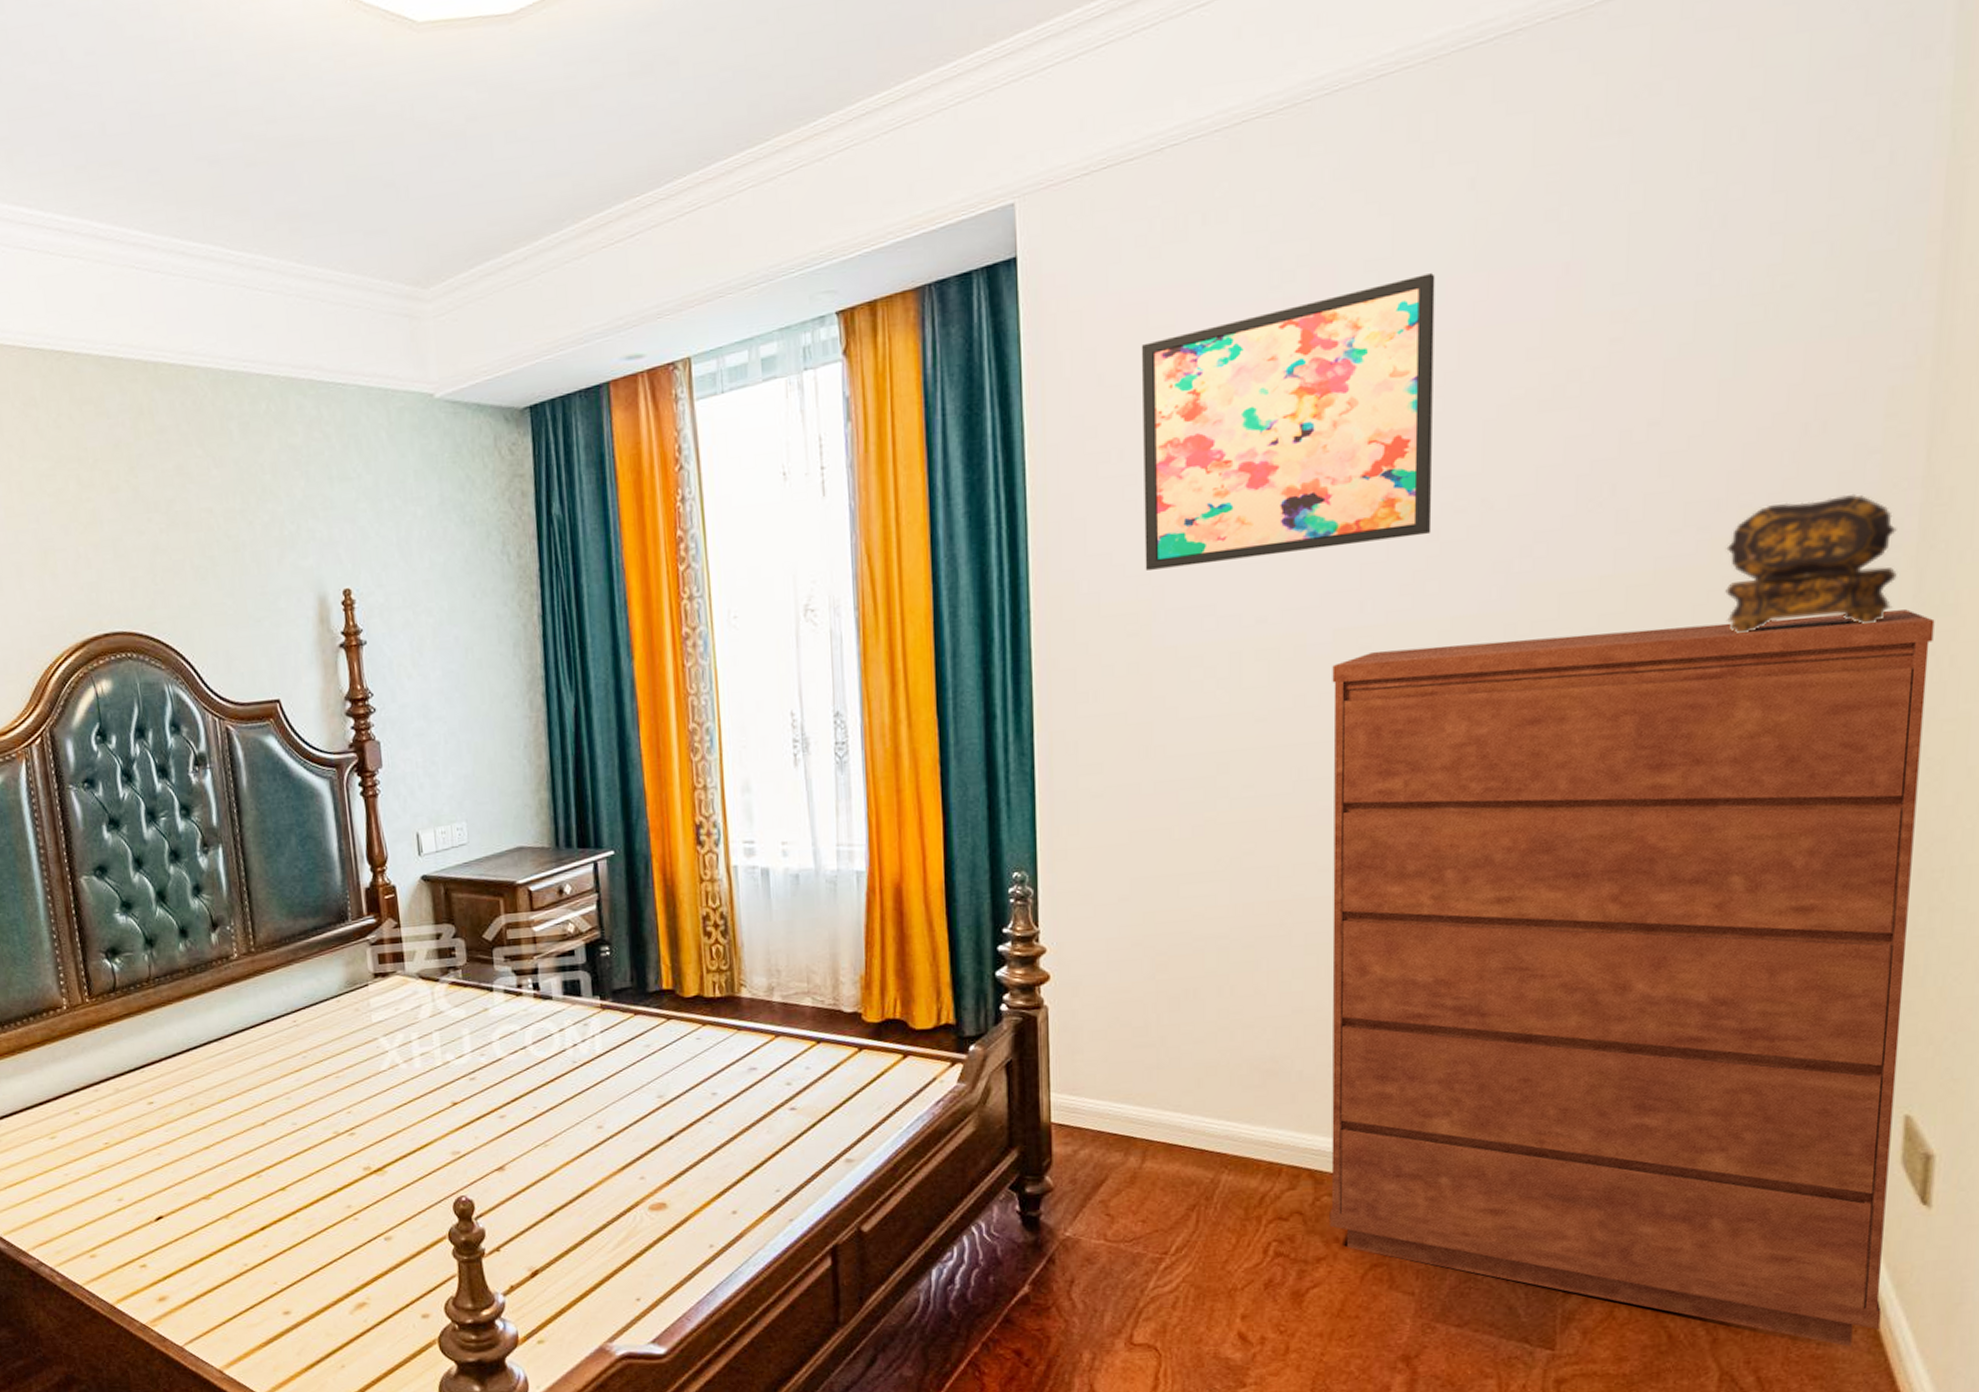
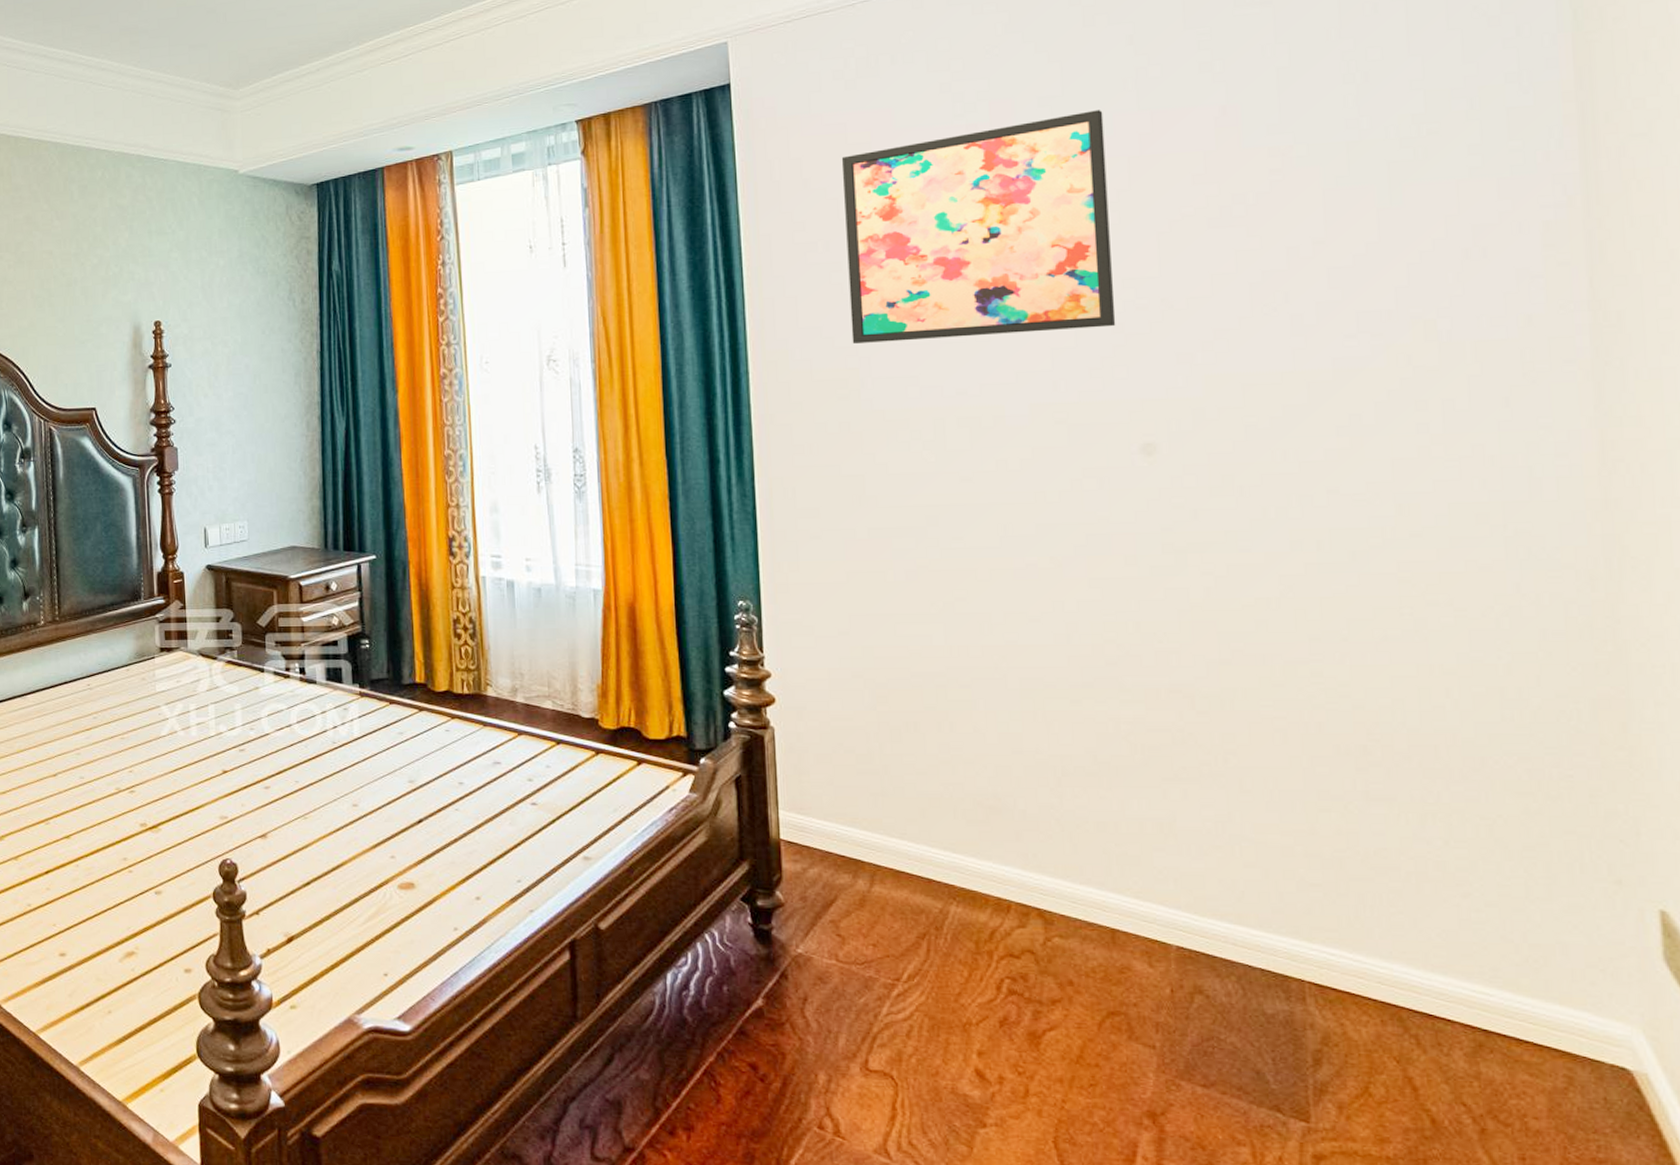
dresser: present [1329,609,1935,1347] -> none [1031,417,1666,1154]
jewelry box: present [1725,493,1897,633] -> none [1402,312,1575,430]

